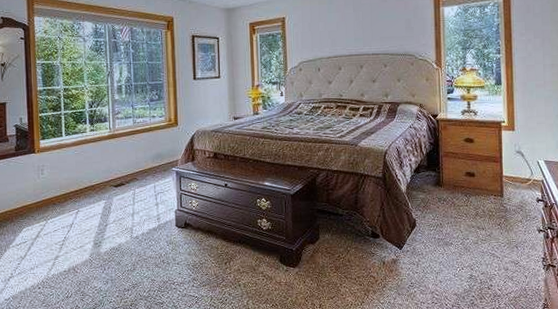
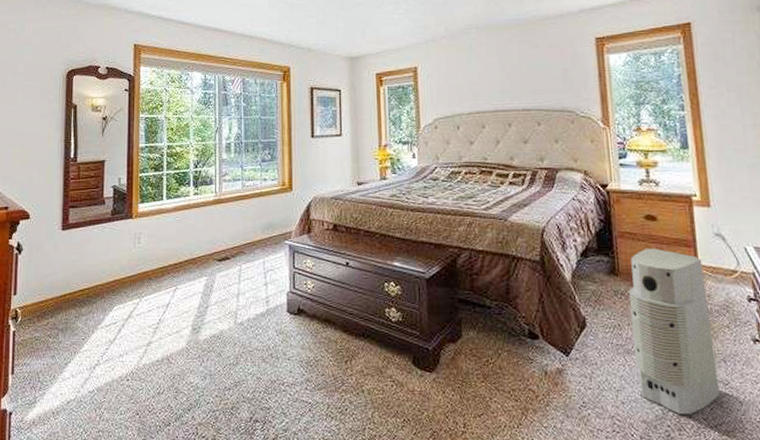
air purifier: none [449,164,512,288] -> present [628,249,721,415]

